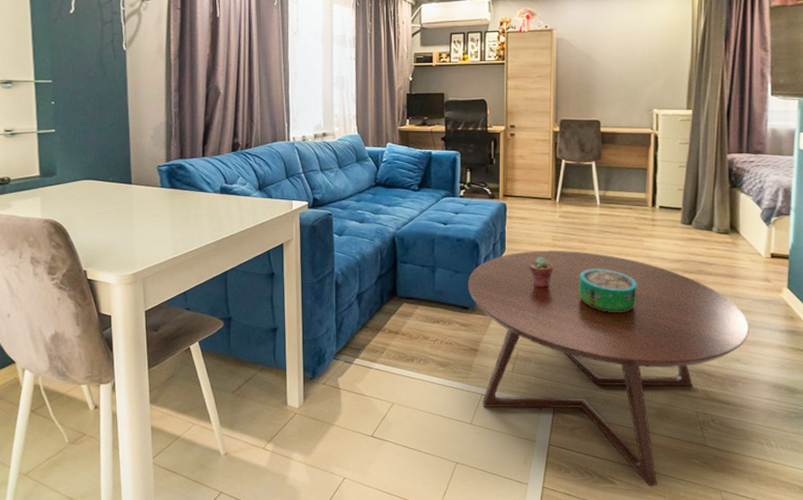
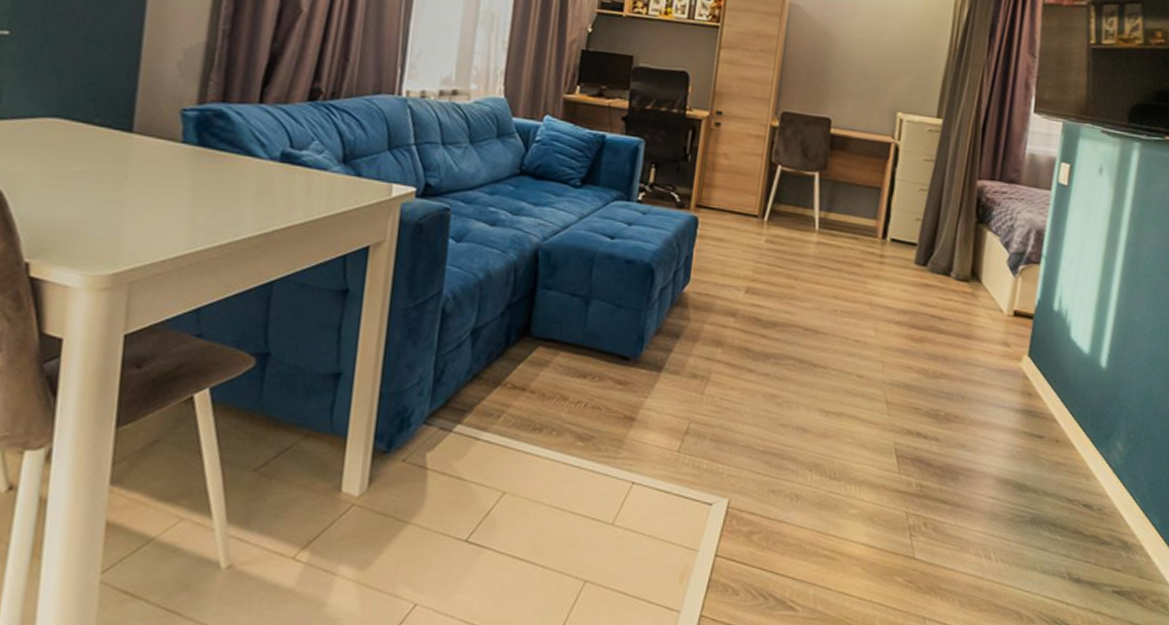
coffee table: present [467,251,749,487] -> none [631,284,980,614]
potted succulent: present [529,257,554,288] -> none [718,293,750,337]
decorative bowl: present [578,269,637,313] -> none [778,315,853,377]

